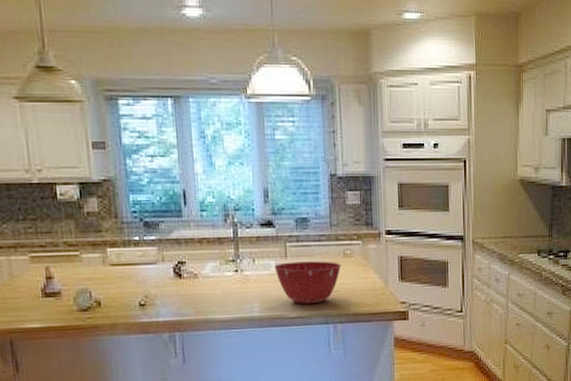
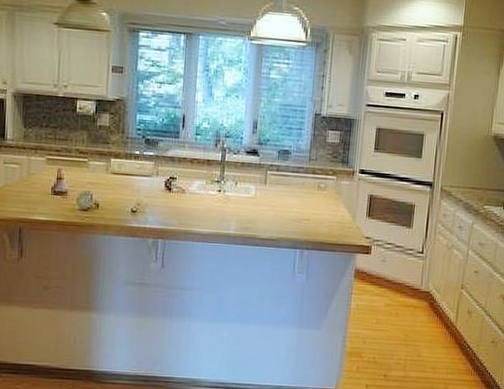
mixing bowl: present [274,261,341,304] -> none [253,188,314,229]

